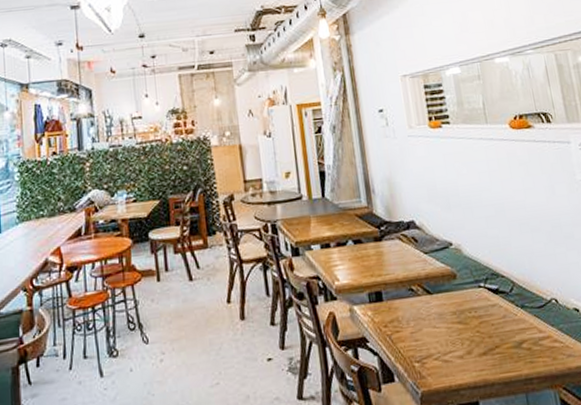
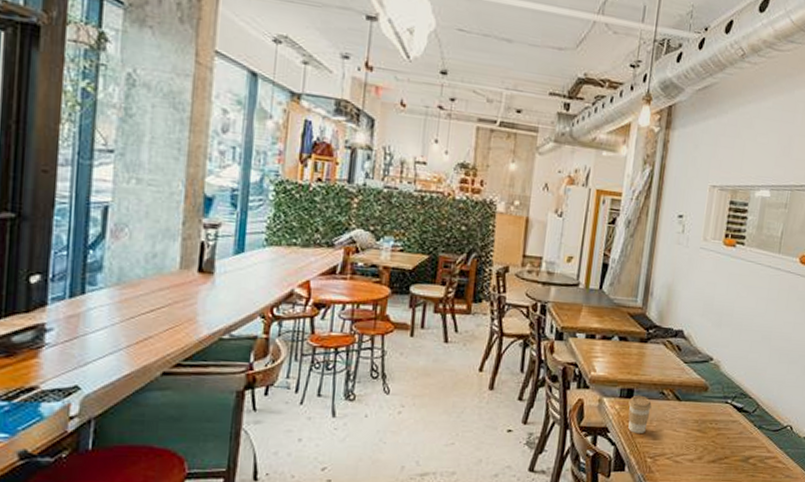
coffee cup: none [379,296,405,338] -> present [628,395,652,433]

